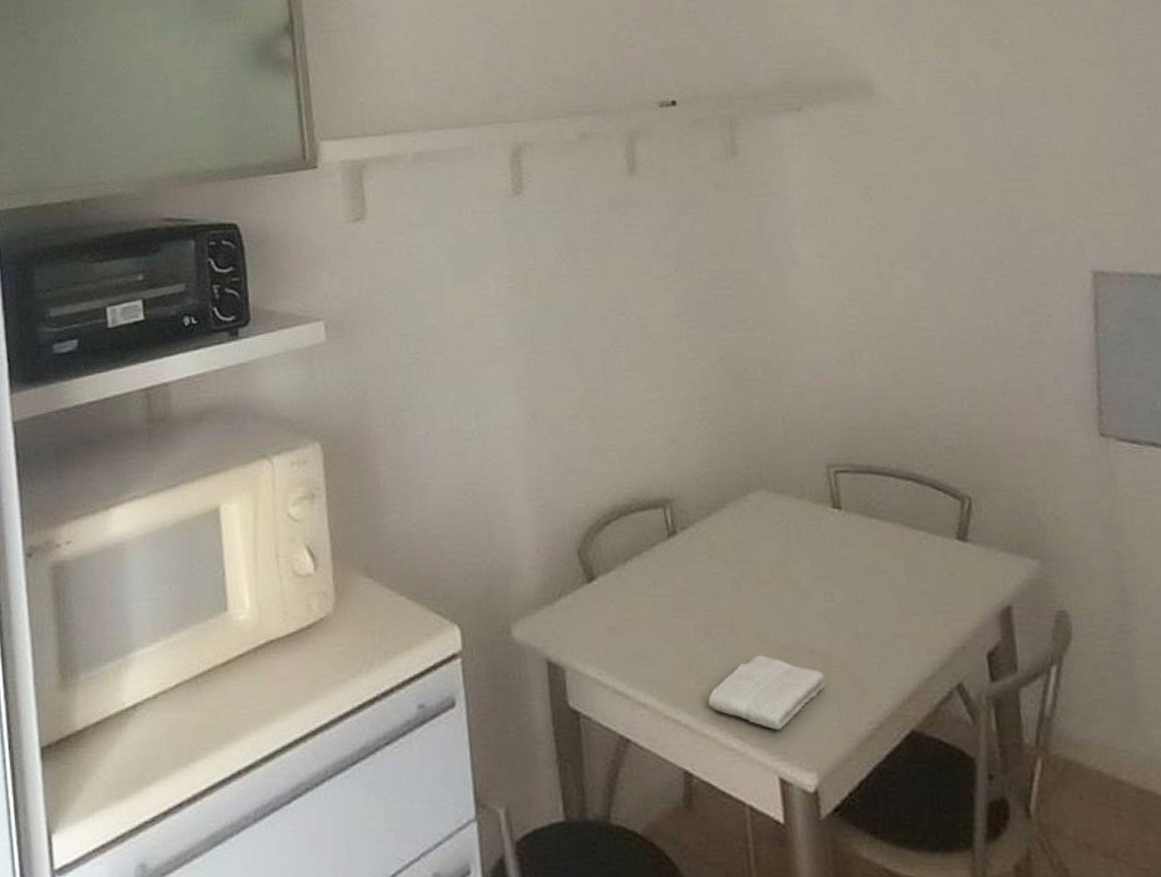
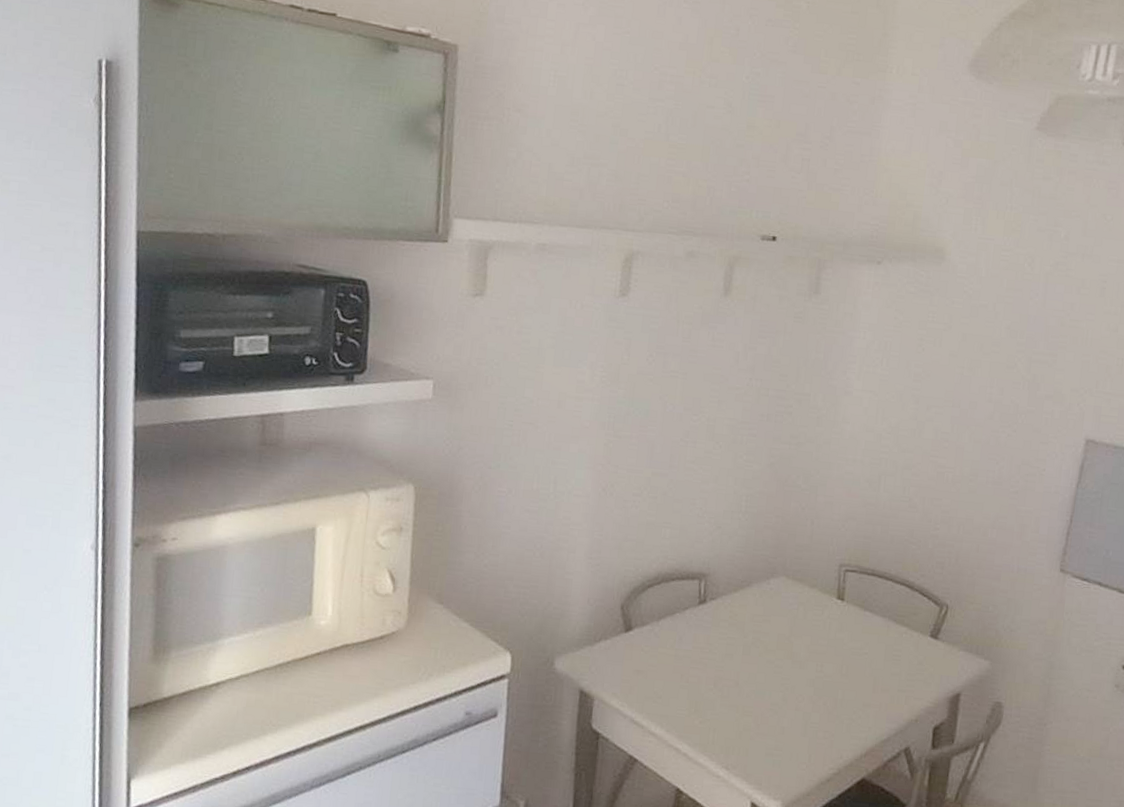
washcloth: present [708,655,826,730] -> none [706,707,803,766]

